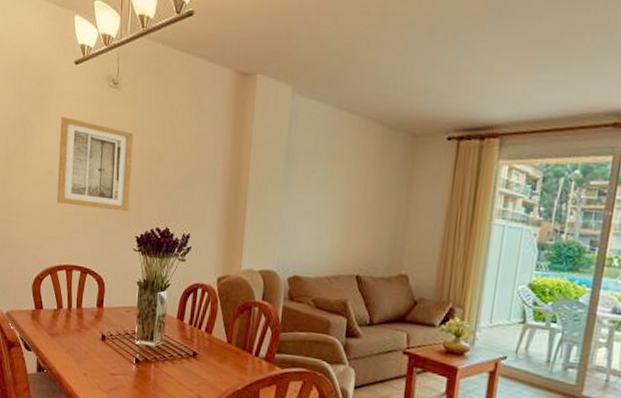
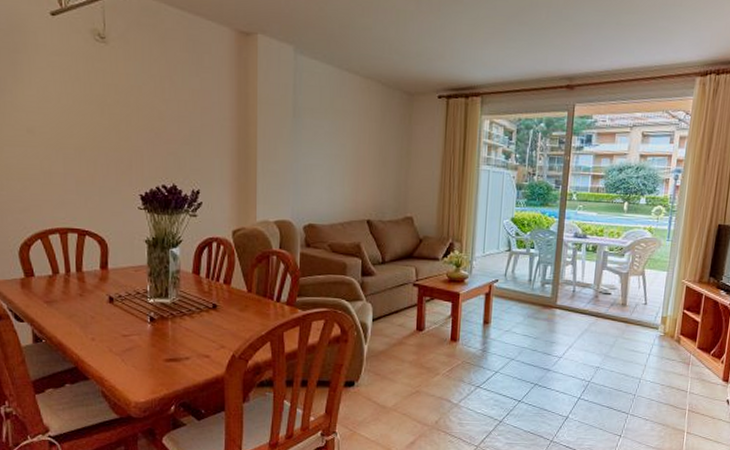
wall art: present [56,116,133,212] -> none [38,70,130,170]

